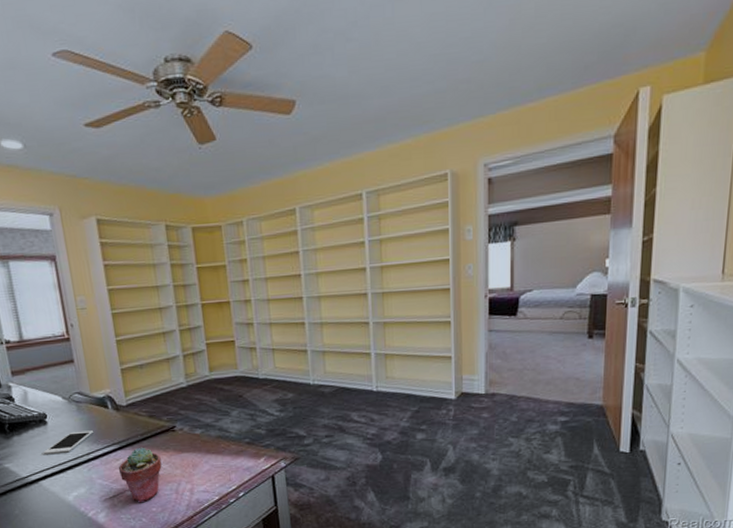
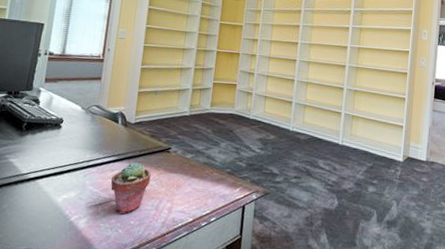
cell phone: present [44,430,93,454] -> none [49,138,99,157]

